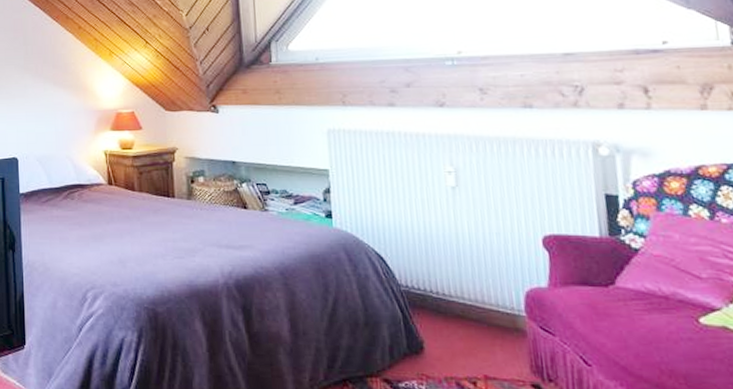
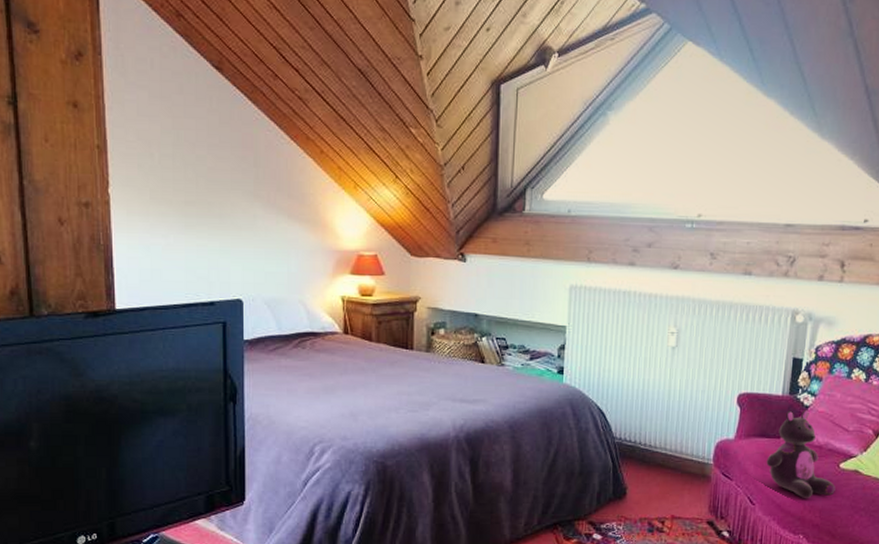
stuffed animal: none [595,254,701,360] -> present [766,410,836,498]

